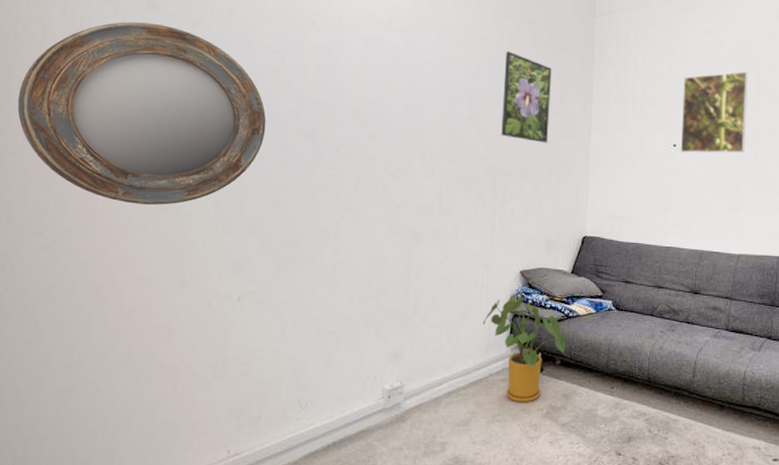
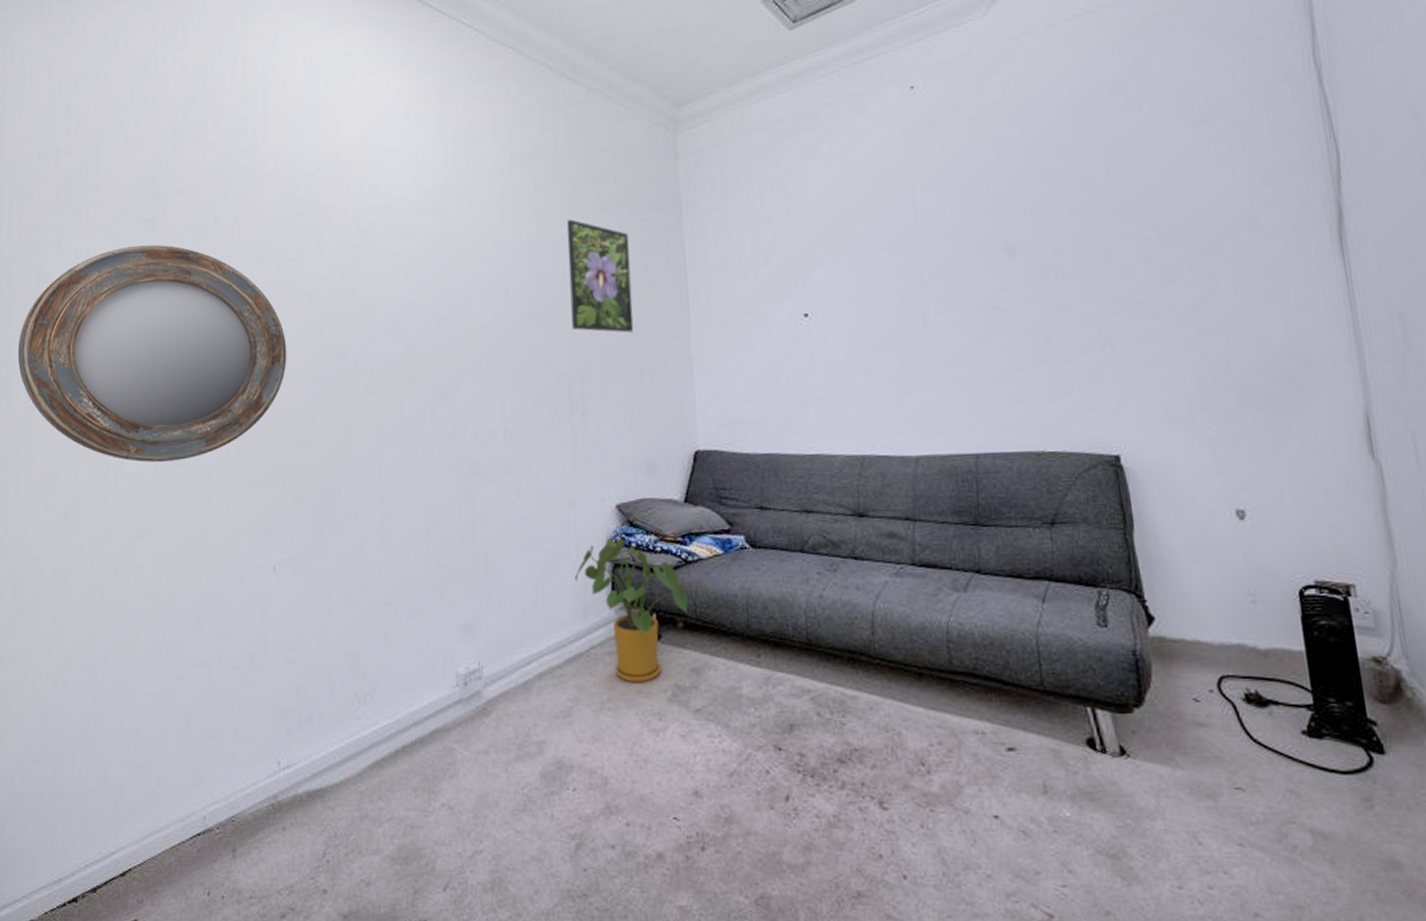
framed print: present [680,71,748,154] -> none [806,202,907,325]

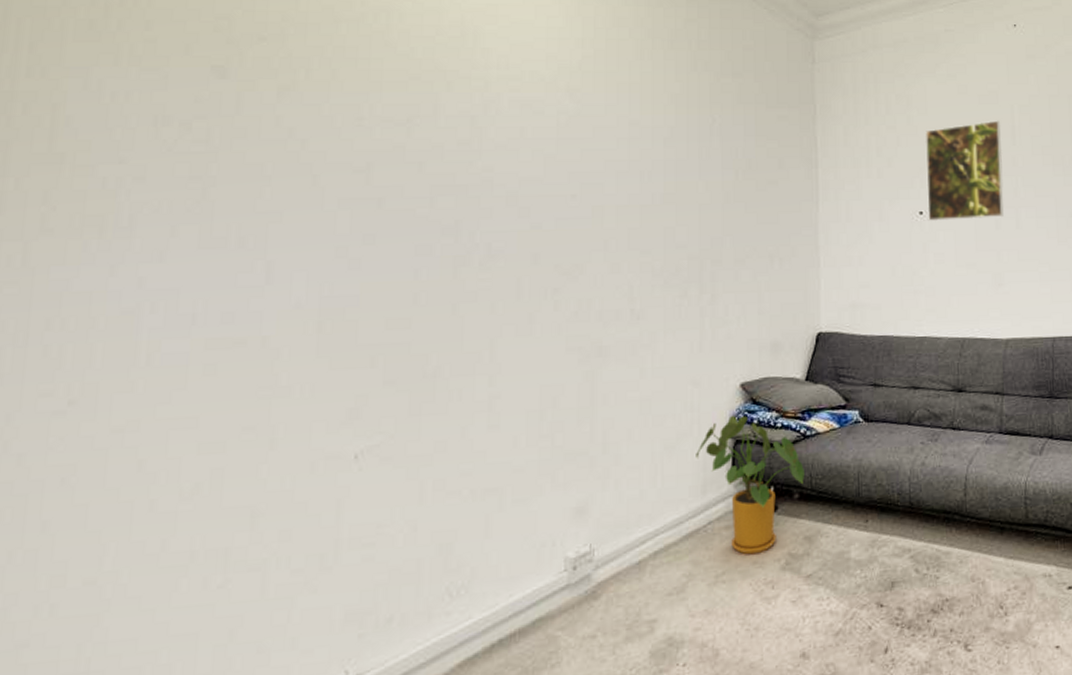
home mirror: present [17,244,287,463] -> none [13,94,388,340]
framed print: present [566,219,634,333] -> none [705,110,766,220]
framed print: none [806,202,907,325] -> present [924,120,1004,222]

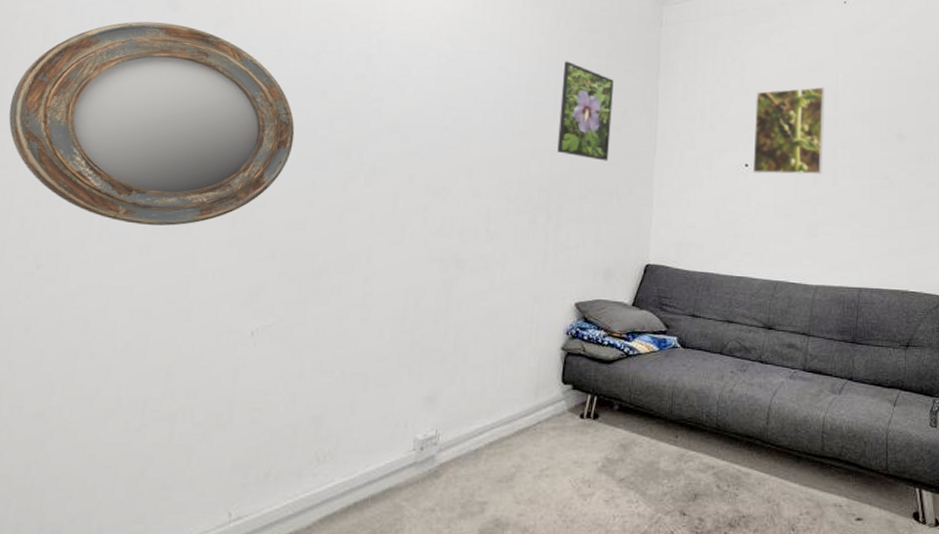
home mirror: none [13,94,388,340] -> present [8,21,295,226]
house plant: present [696,415,804,555] -> none [532,330,625,455]
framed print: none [705,110,766,220] -> present [557,61,614,161]

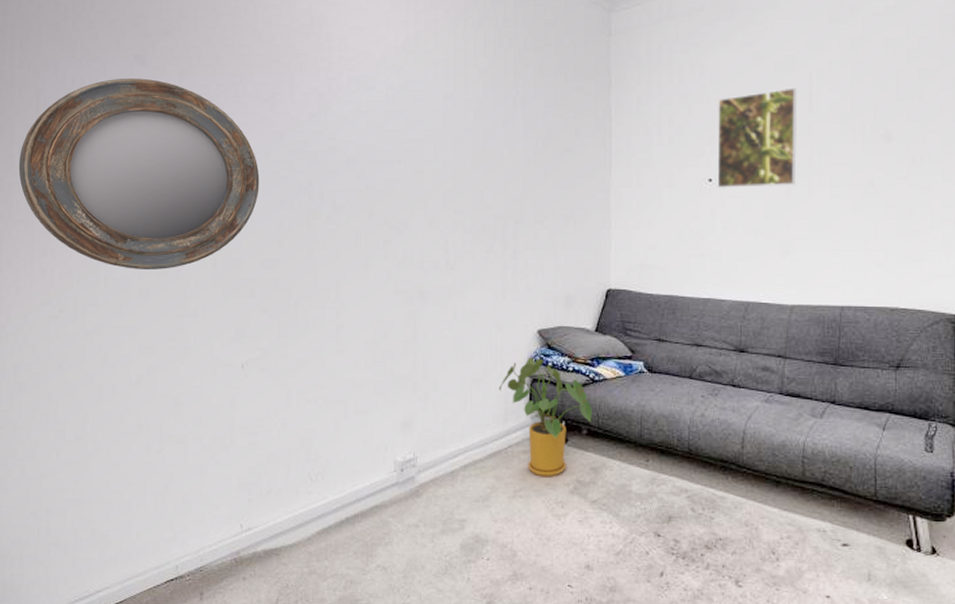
house plant: none [532,330,625,455] -> present [499,357,592,477]
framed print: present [557,61,614,161] -> none [510,82,563,185]

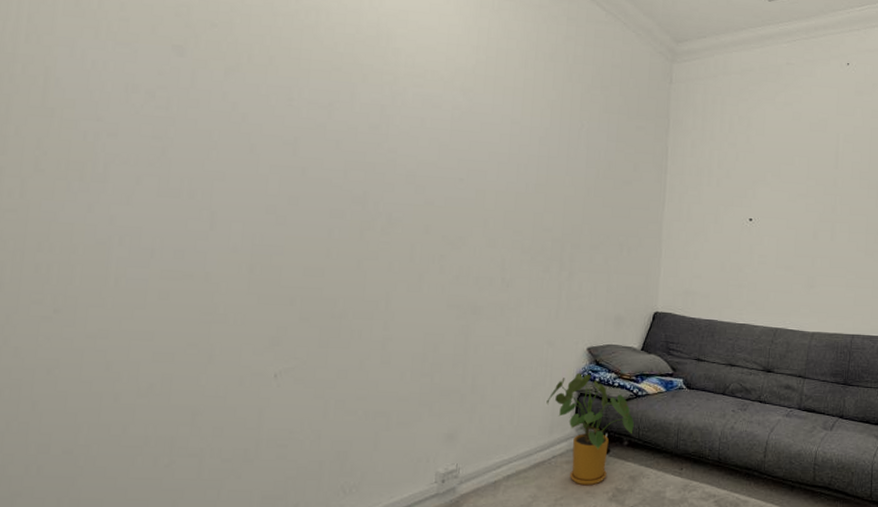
home mirror: present [18,78,260,269] -> none [13,66,310,272]
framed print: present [717,87,798,189] -> none [756,145,826,230]

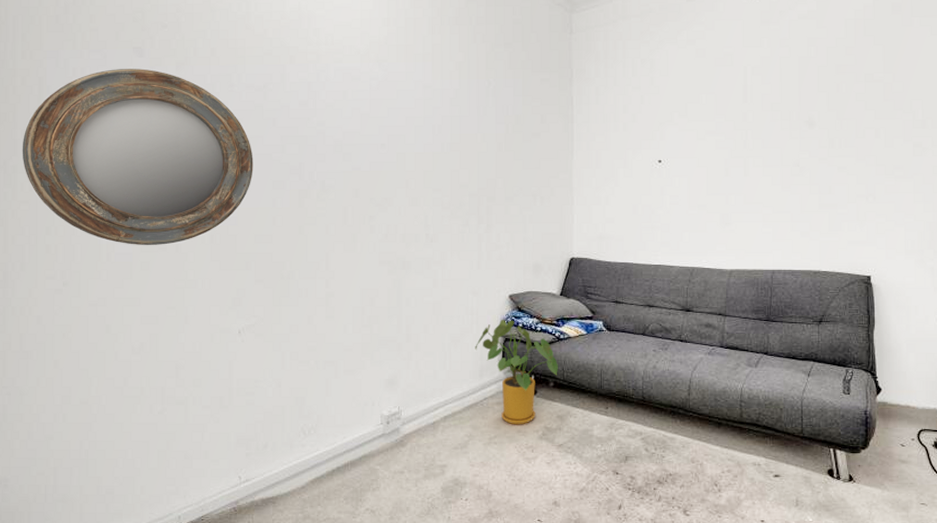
home mirror: none [13,66,310,272] -> present [22,69,253,245]

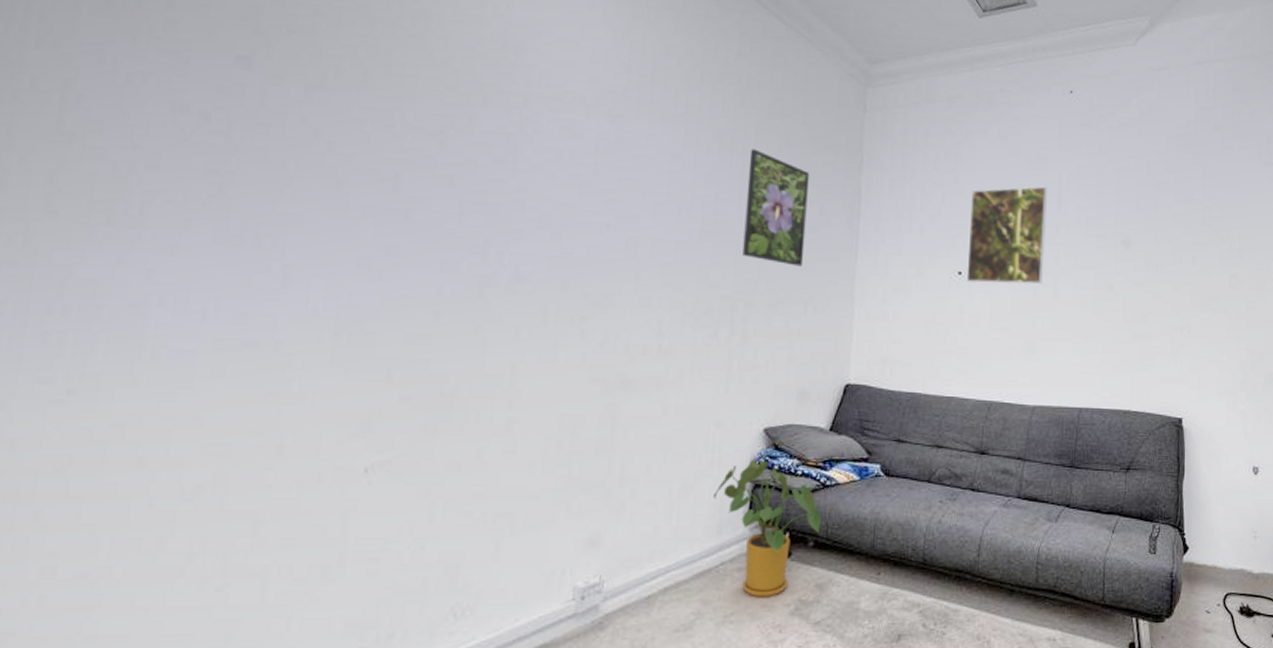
home mirror: present [22,69,253,245] -> none [15,81,414,341]
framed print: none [483,75,531,166] -> present [742,149,809,267]
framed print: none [665,80,735,169] -> present [966,186,1047,285]

